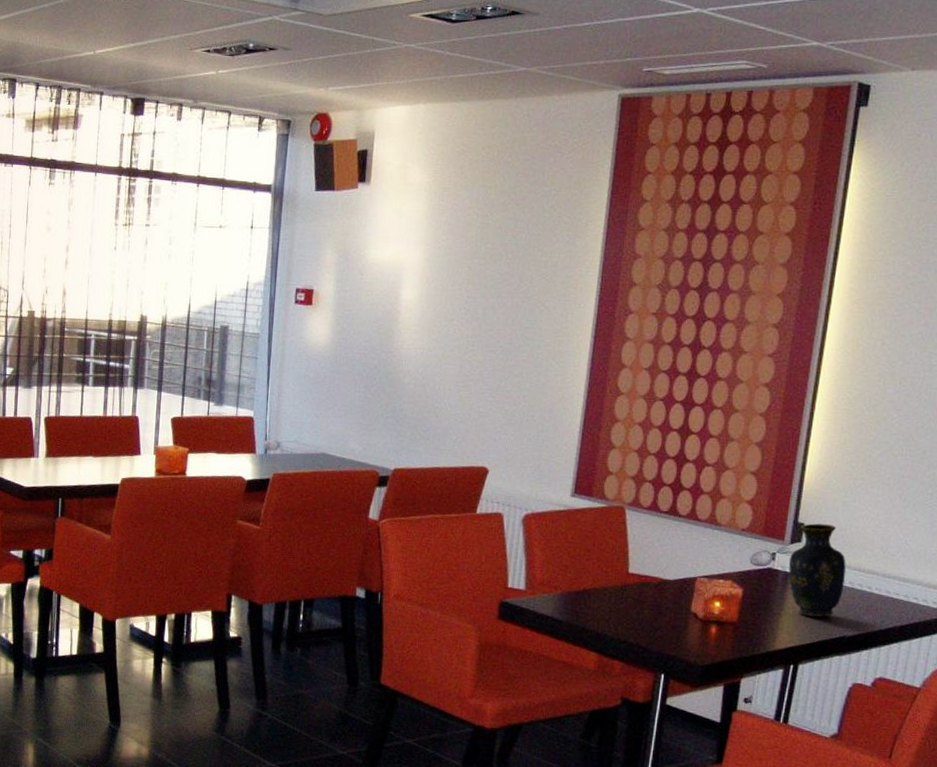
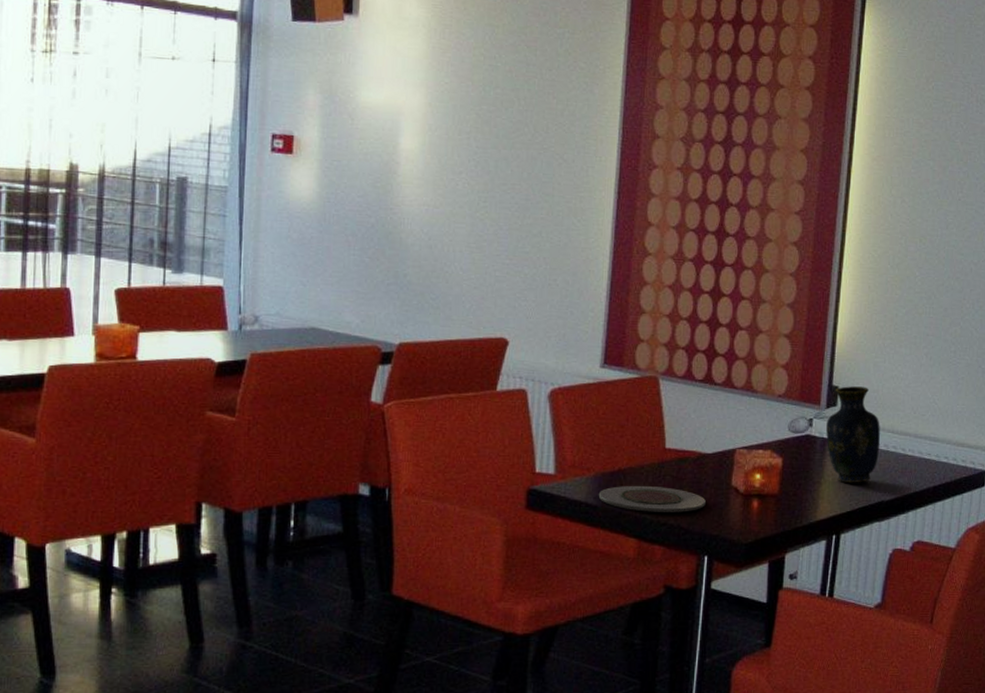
plate: none [563,604,665,633] -> present [598,485,706,513]

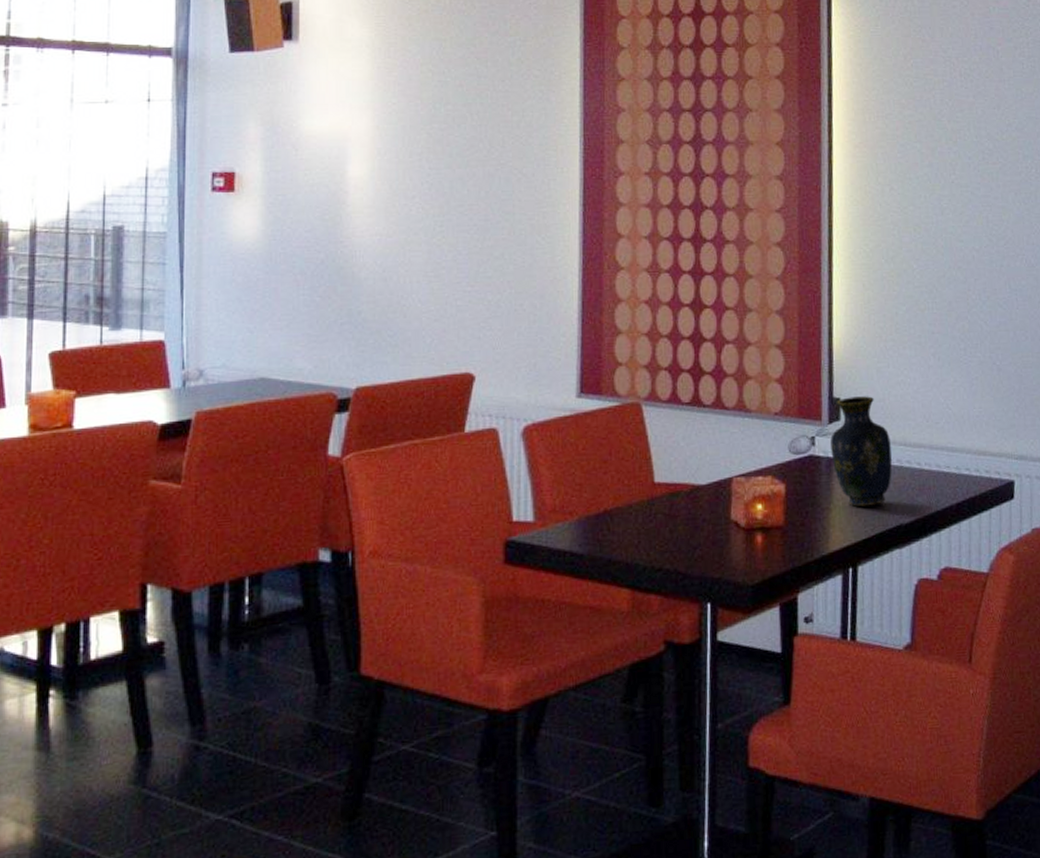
plate: present [598,485,706,513] -> none [583,526,704,557]

